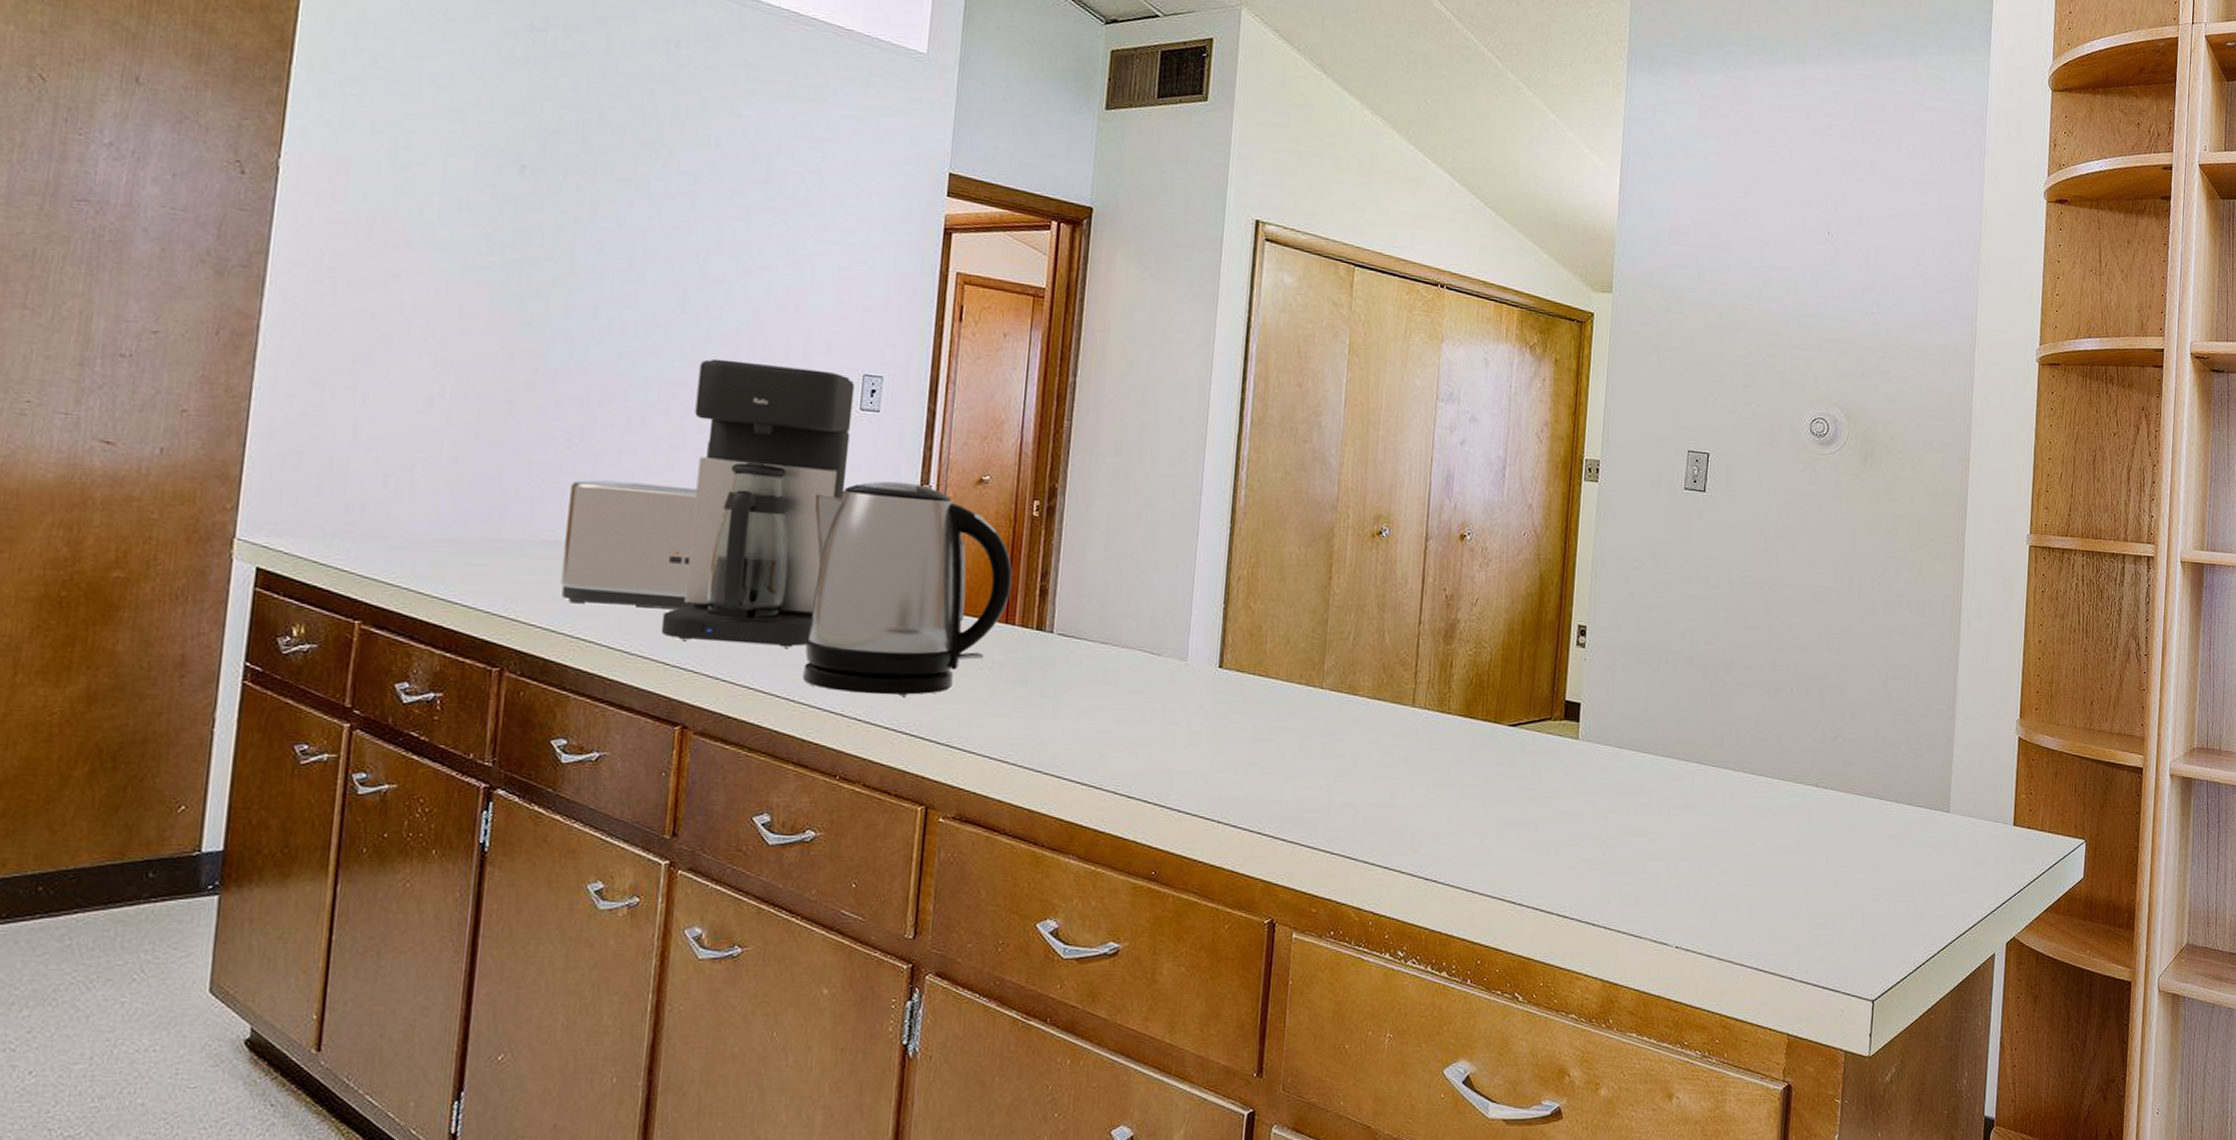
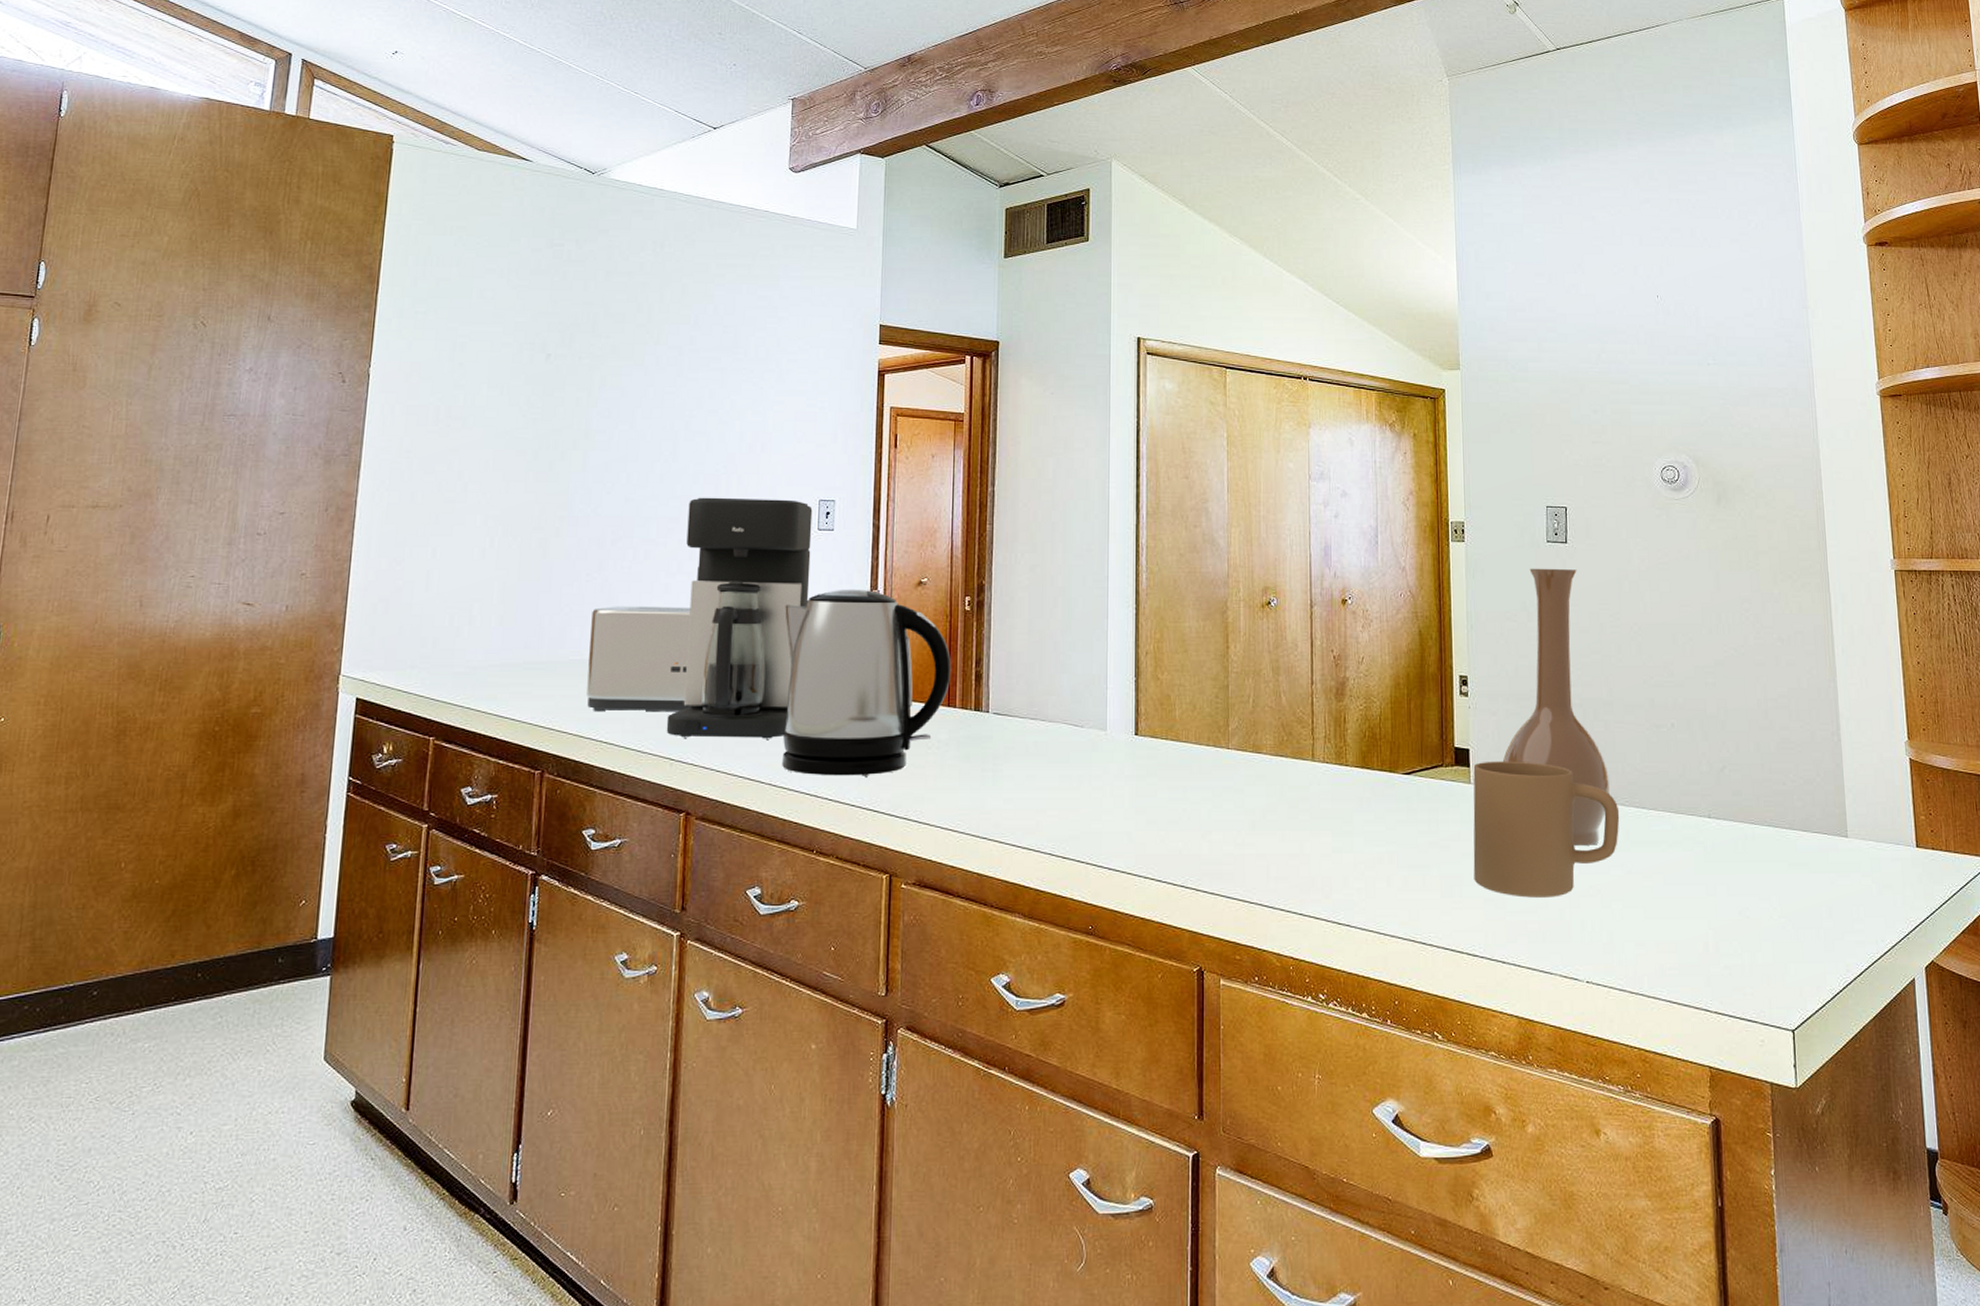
mug: none [1571,717,1728,861] -> present [1473,761,1620,898]
vase: none [1615,515,1722,810] -> present [1503,568,1610,847]

